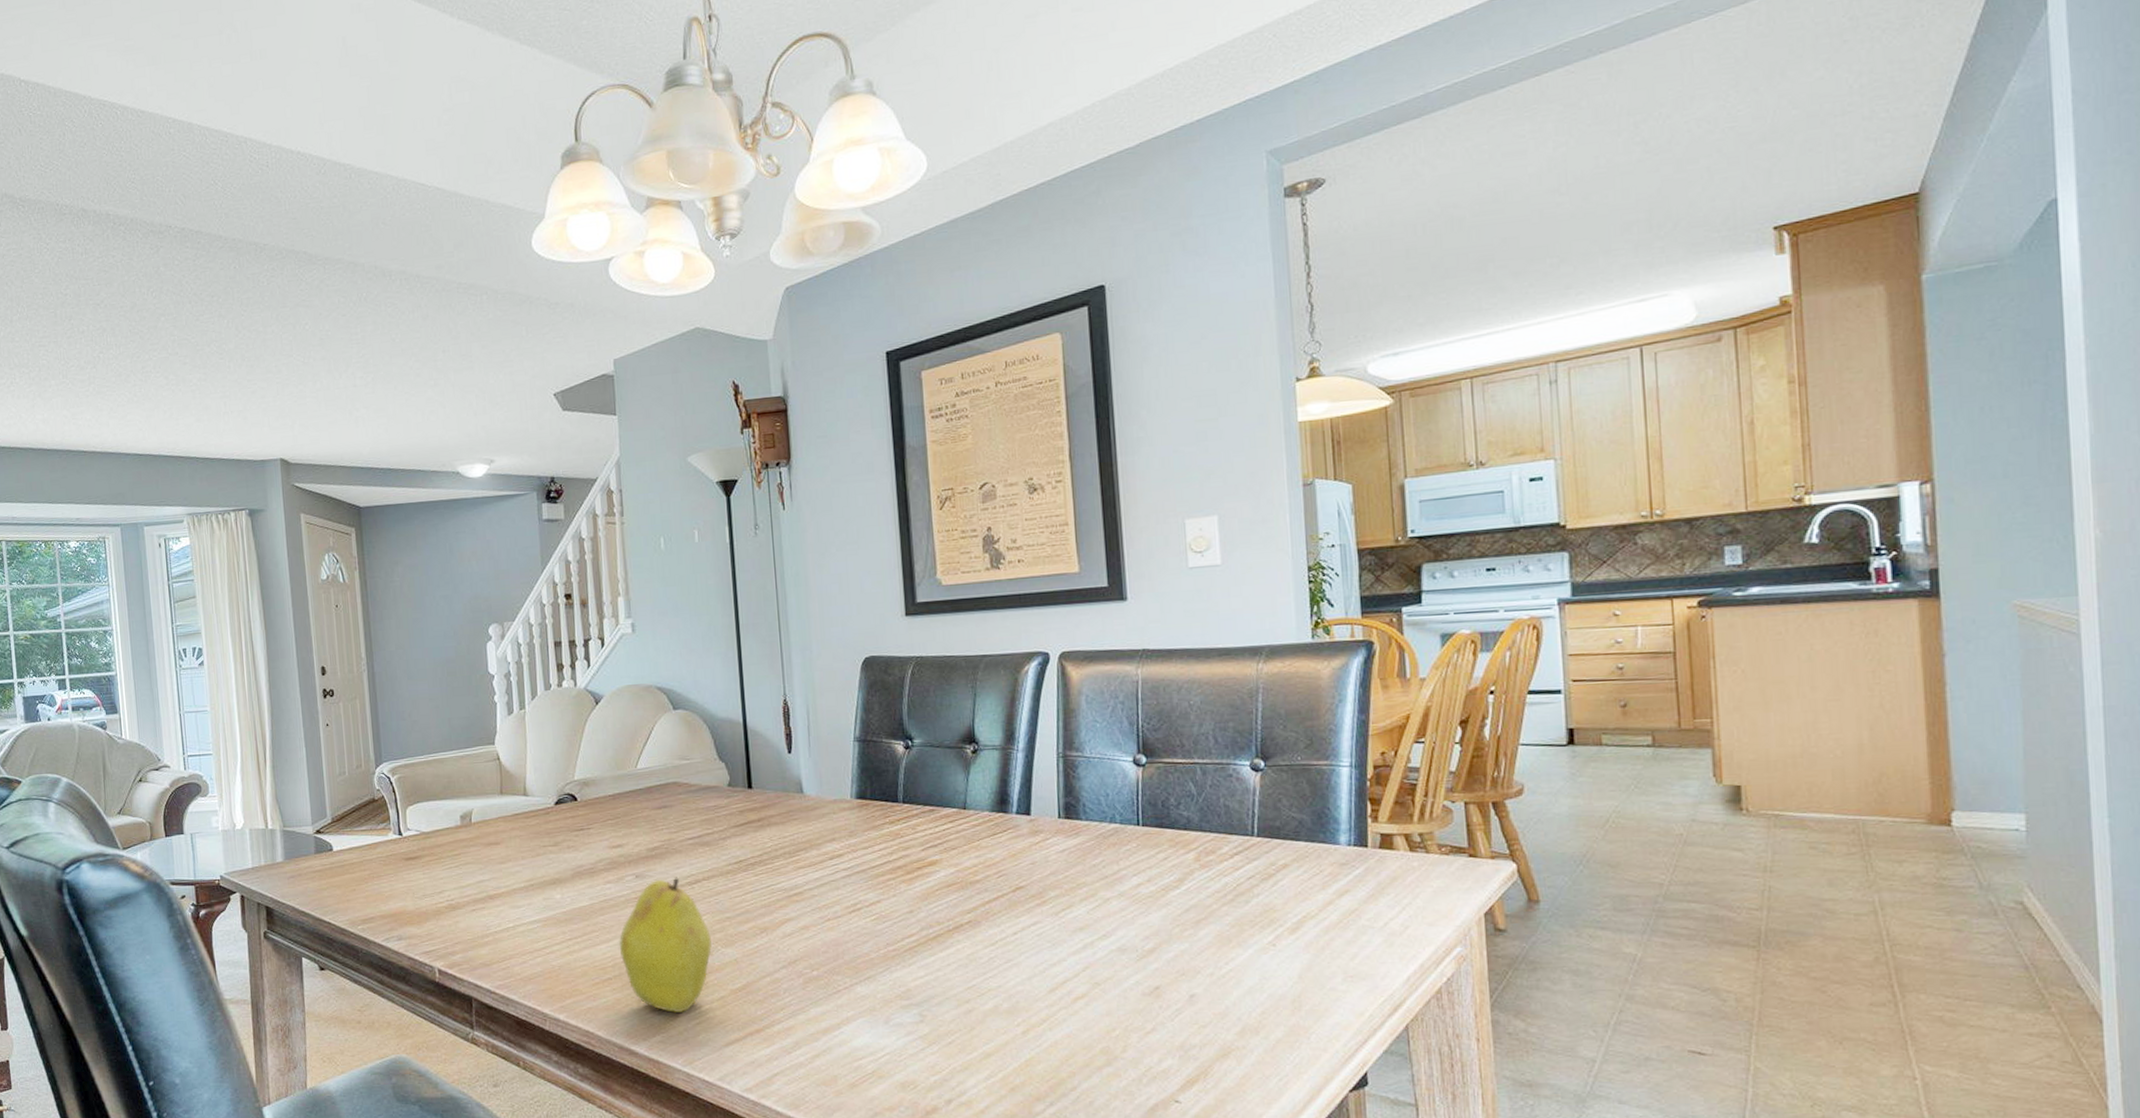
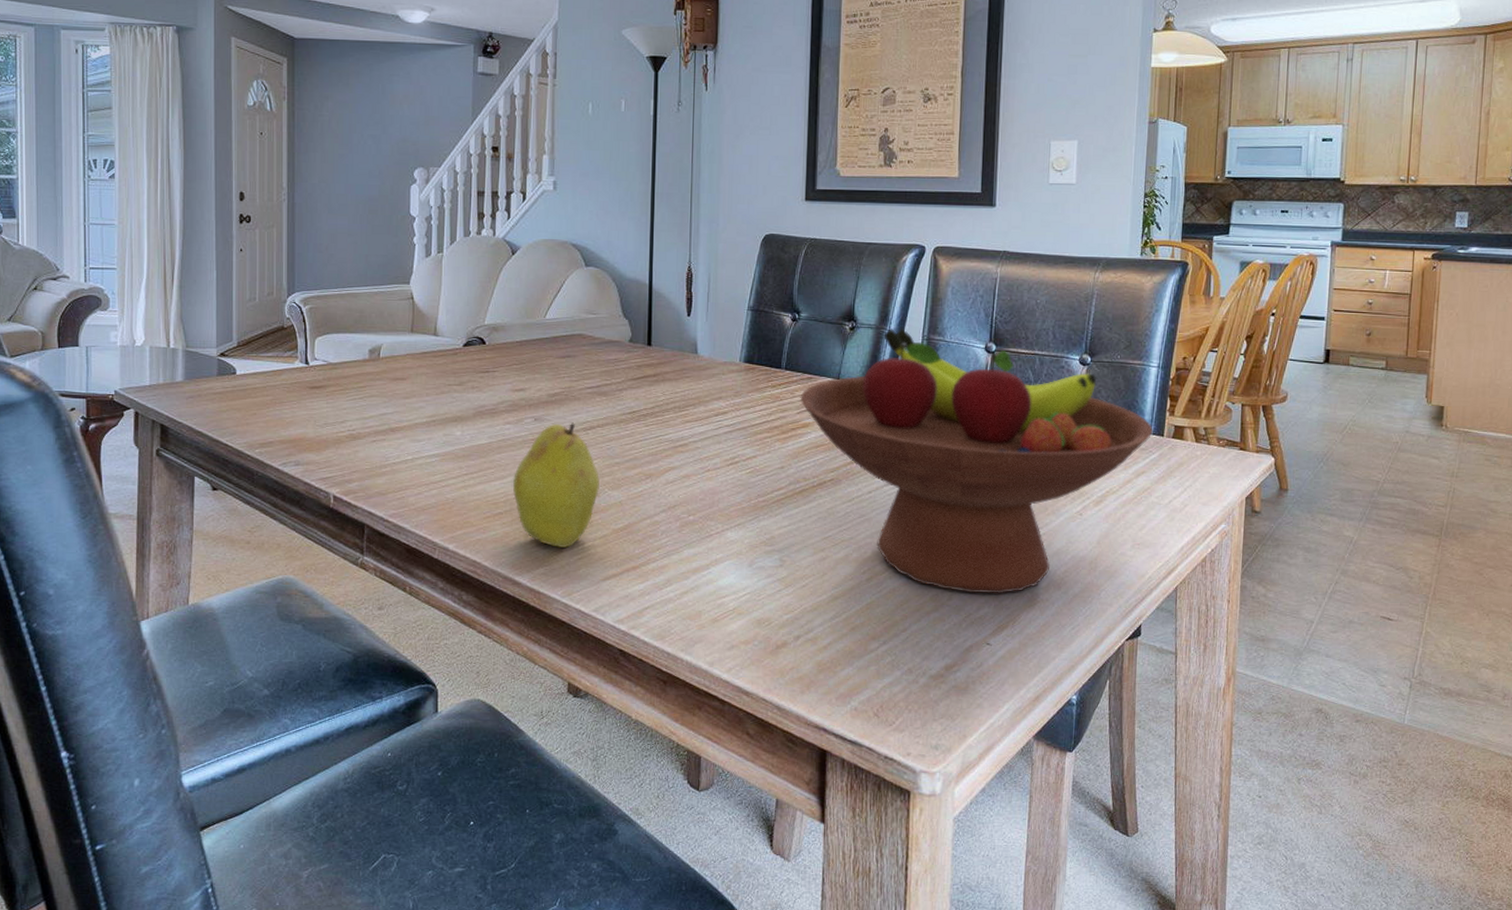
fruit bowl: none [923,747,1353,1043] -> present [800,328,1153,594]

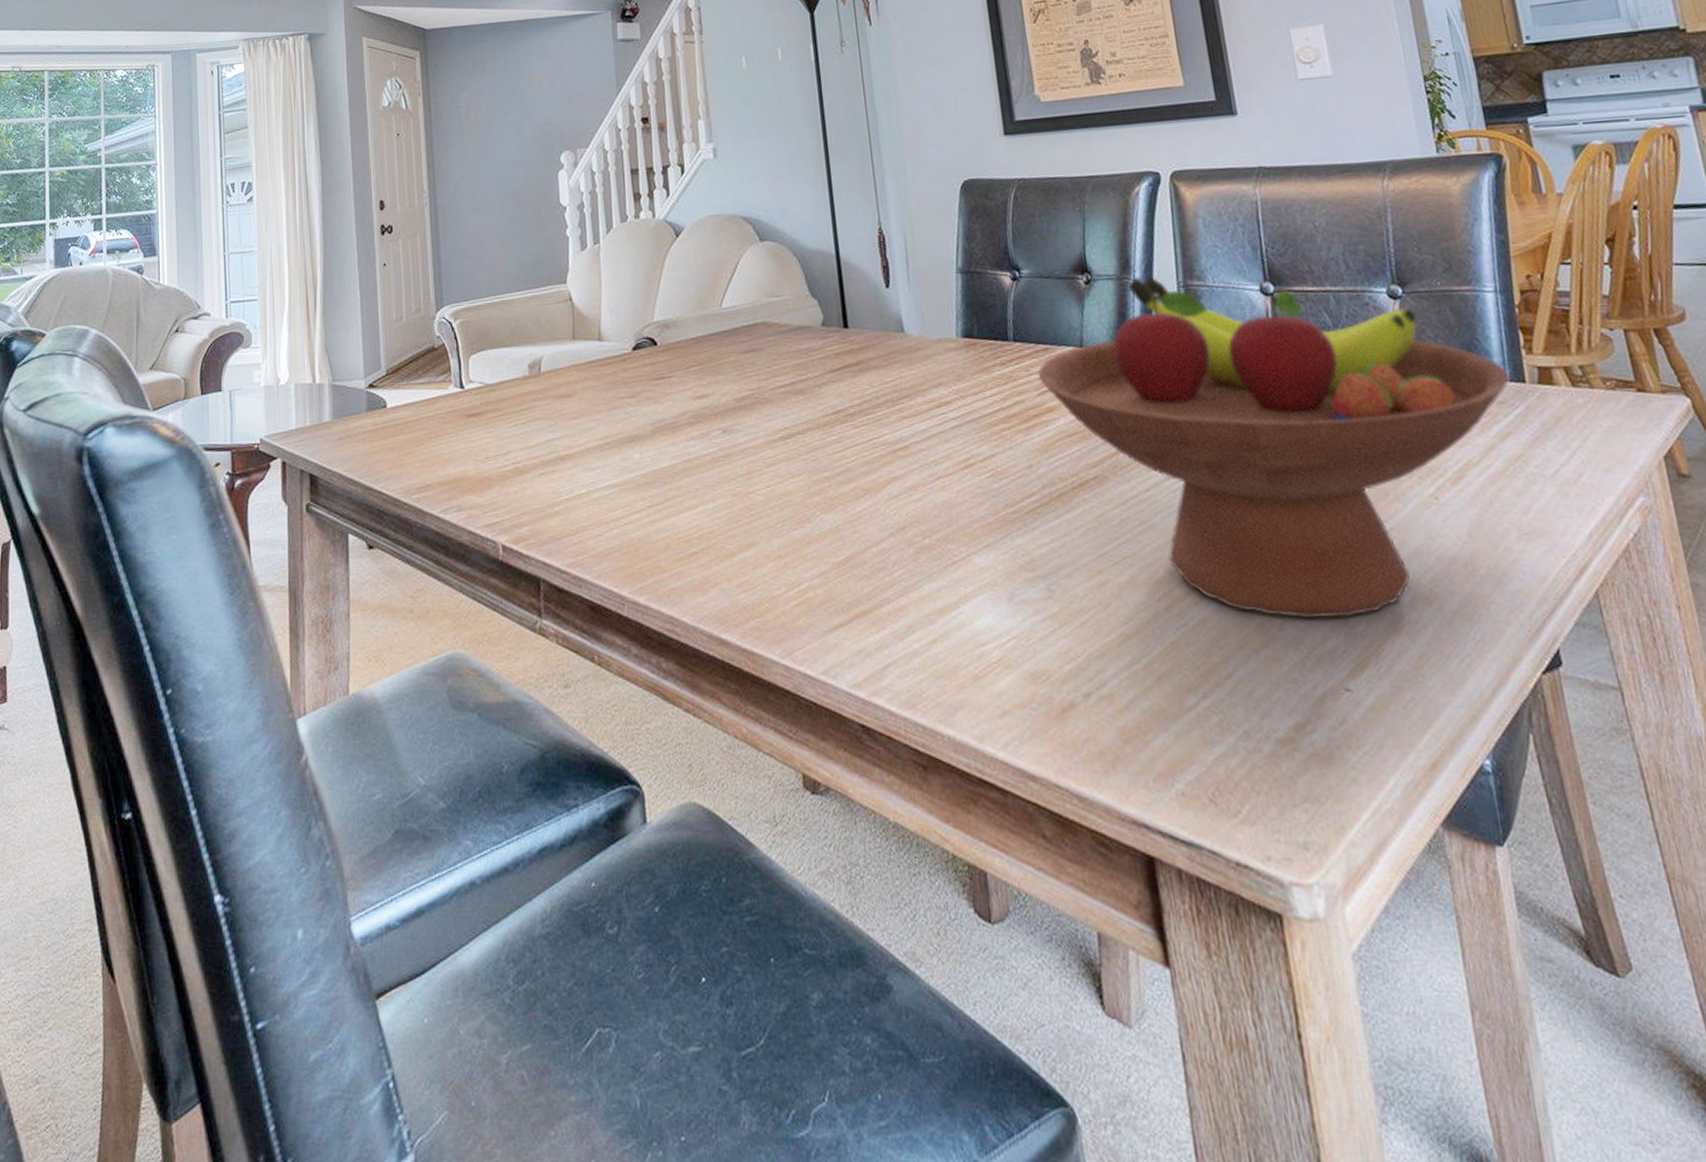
fruit: present [512,422,600,548] -> none [705,431,810,592]

